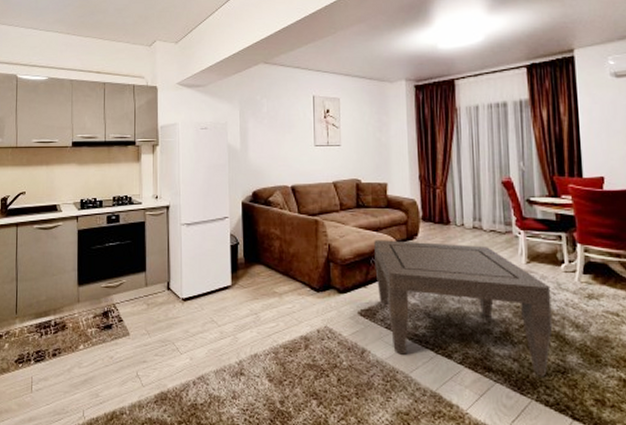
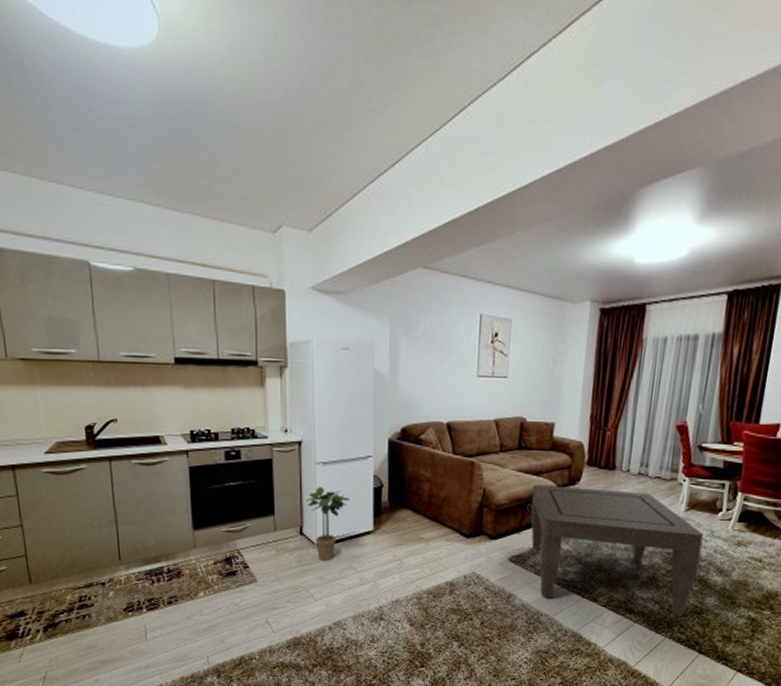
potted plant: none [173,246,210,315] -> present [306,487,350,562]

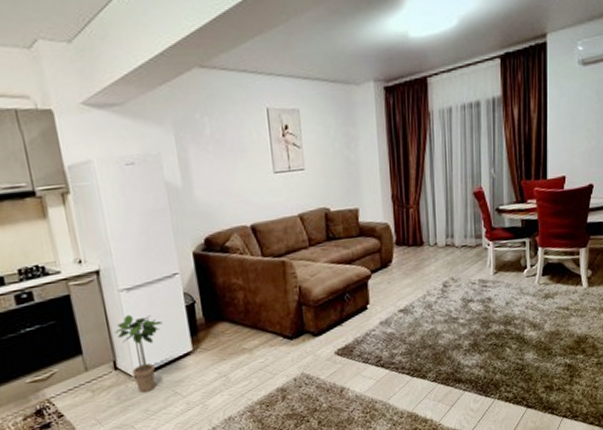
coffee table: present [531,485,704,617] -> none [347,262,514,385]

